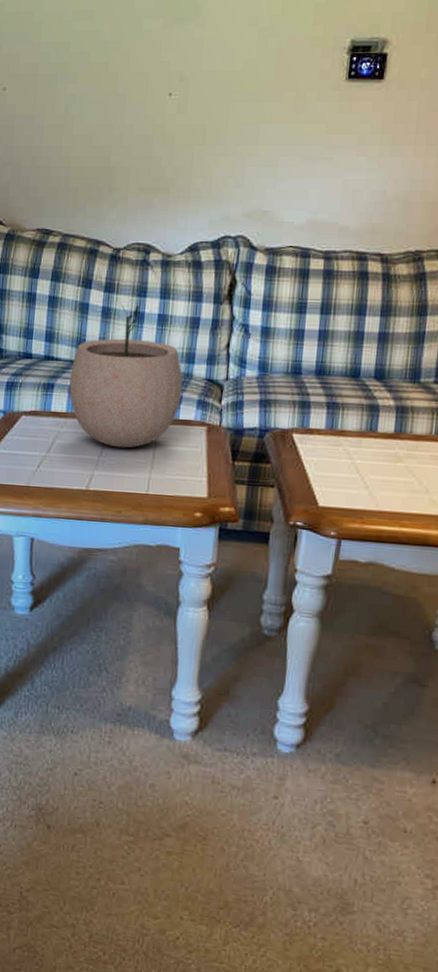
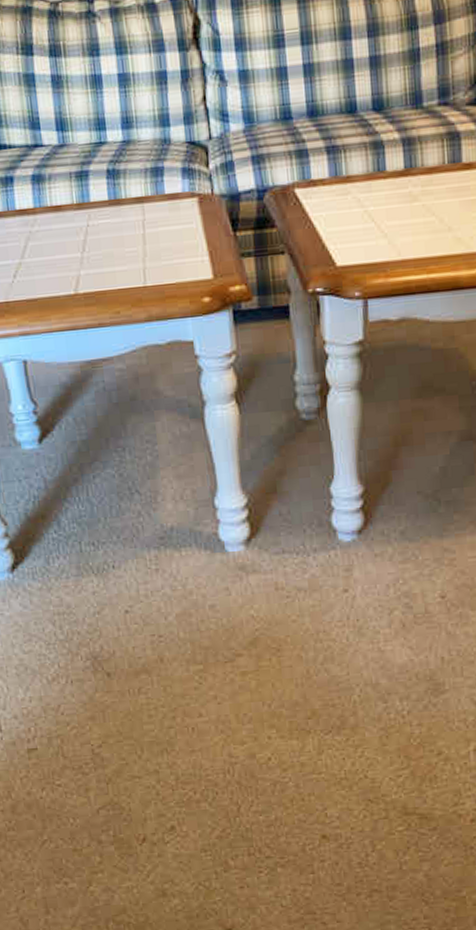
plant pot: present [69,303,183,448] -> none [29,65,163,239]

